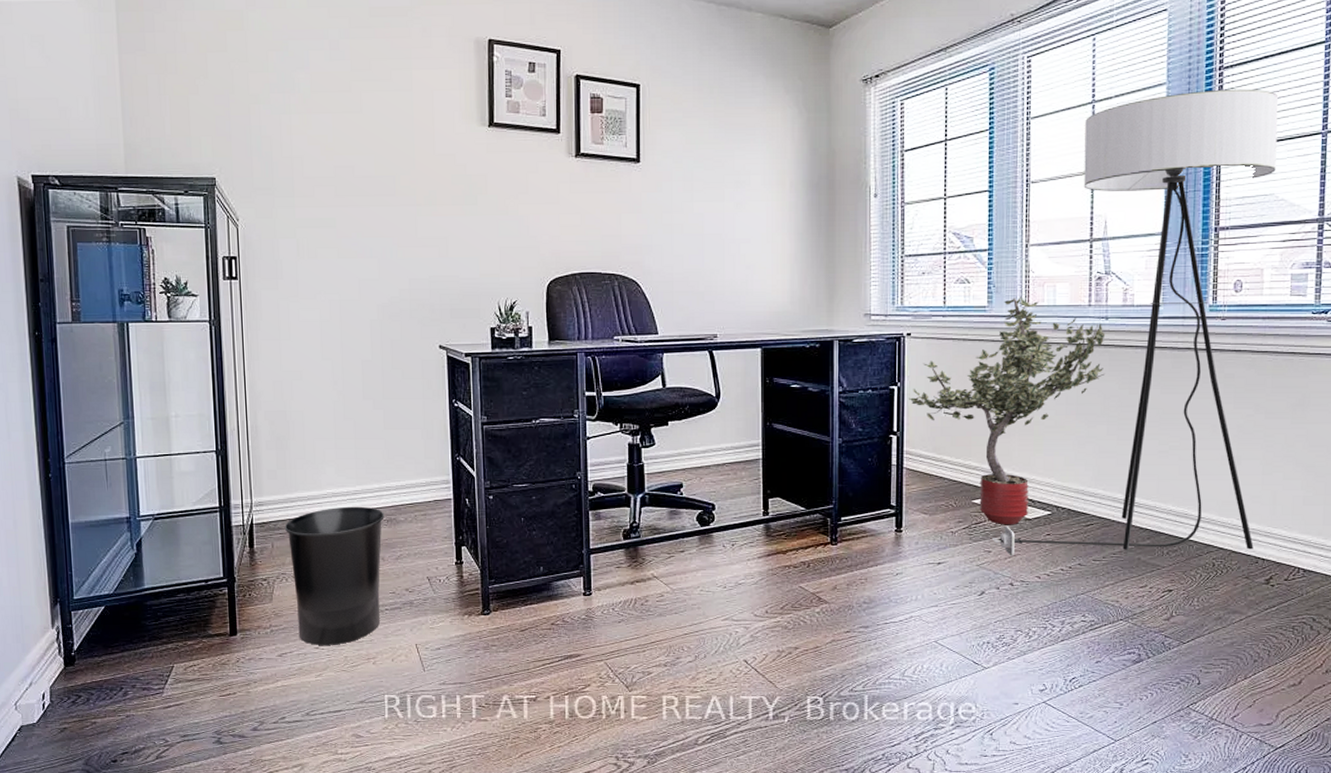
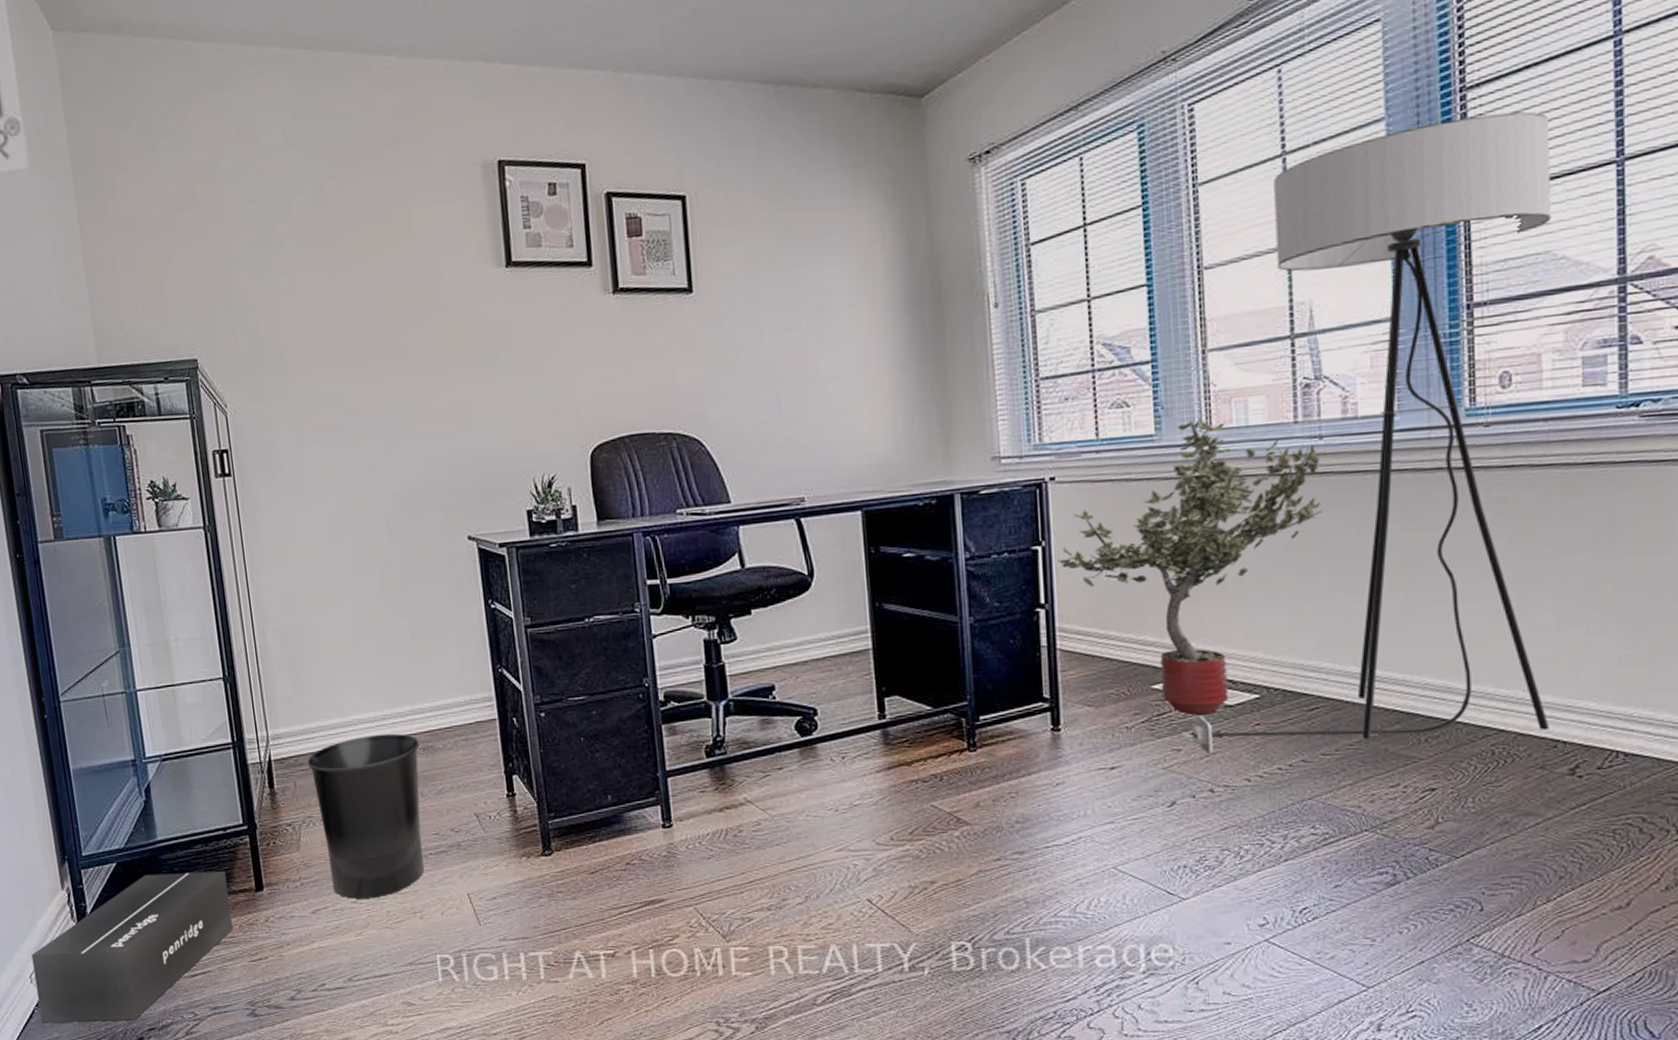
box: none [18,617,206,745] -> present [31,871,233,1022]

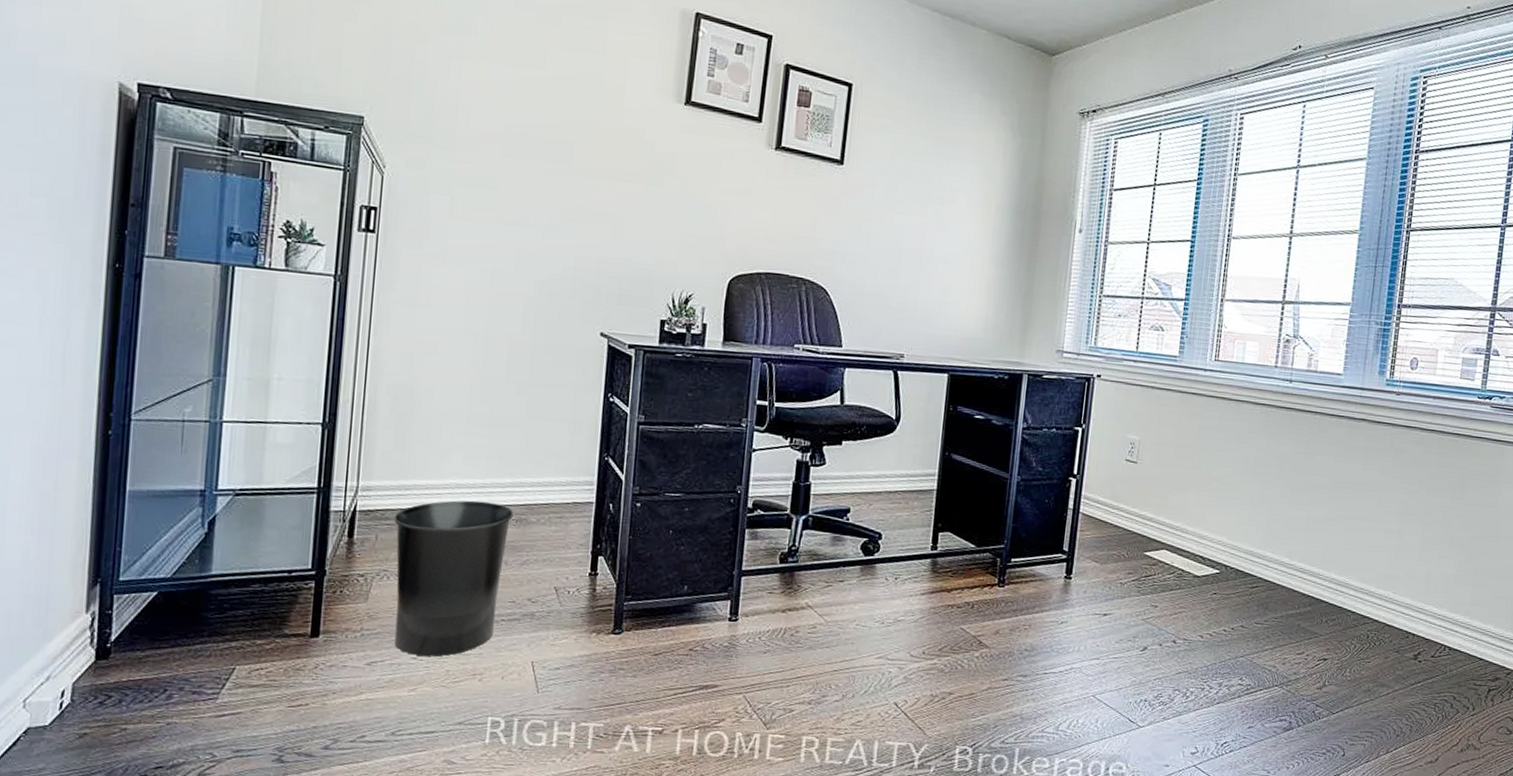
box: present [31,871,233,1022] -> none [26,607,281,757]
potted tree: present [1058,418,1322,715] -> none [1092,350,1288,581]
floor lamp: present [1180,111,1551,755] -> none [1159,170,1466,624]

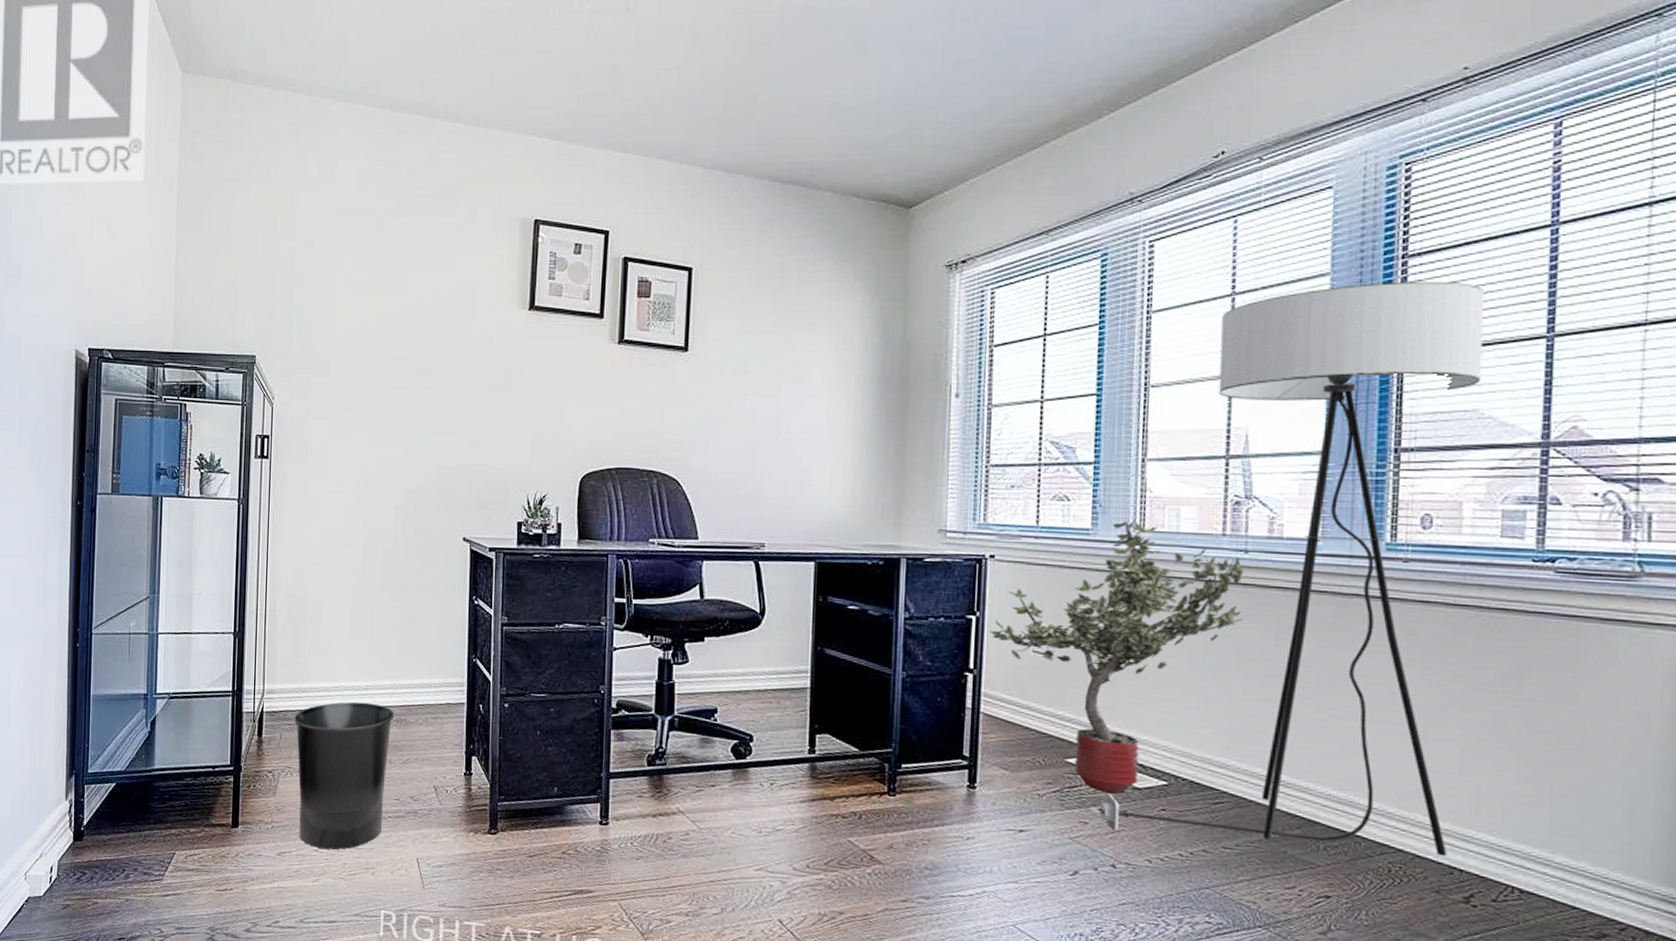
potted tree: none [1092,350,1288,581] -> present [989,519,1244,794]
floor lamp: none [1159,170,1466,624] -> present [1089,281,1485,857]

